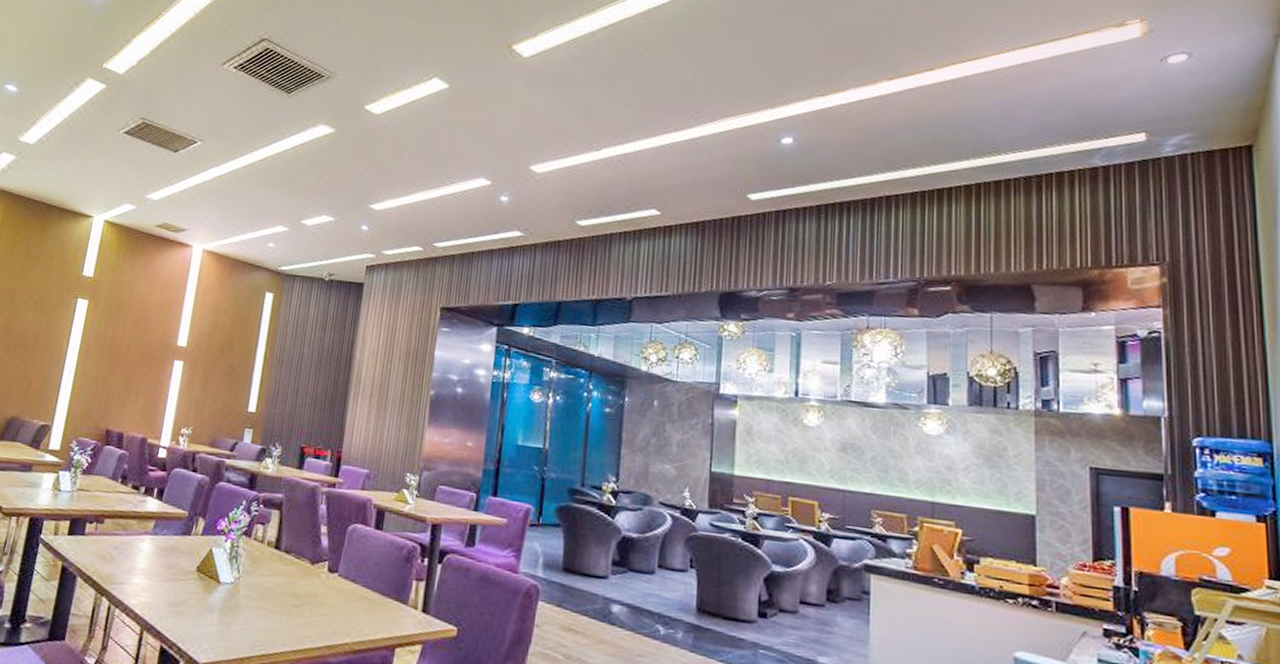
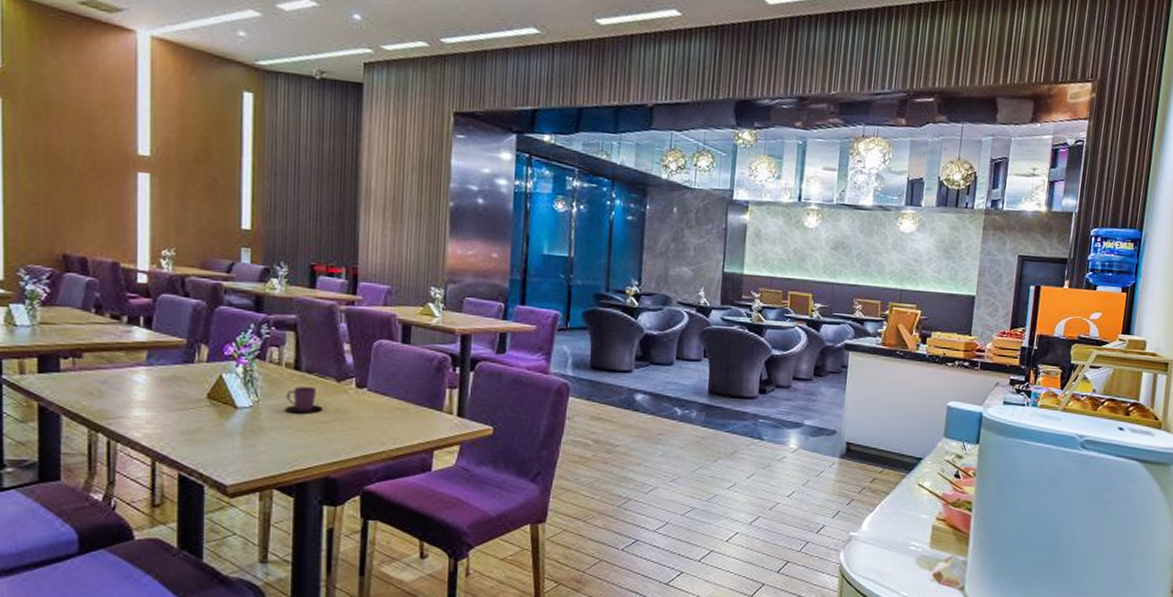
cup: none [262,566,296,595] -> present [285,386,324,414]

